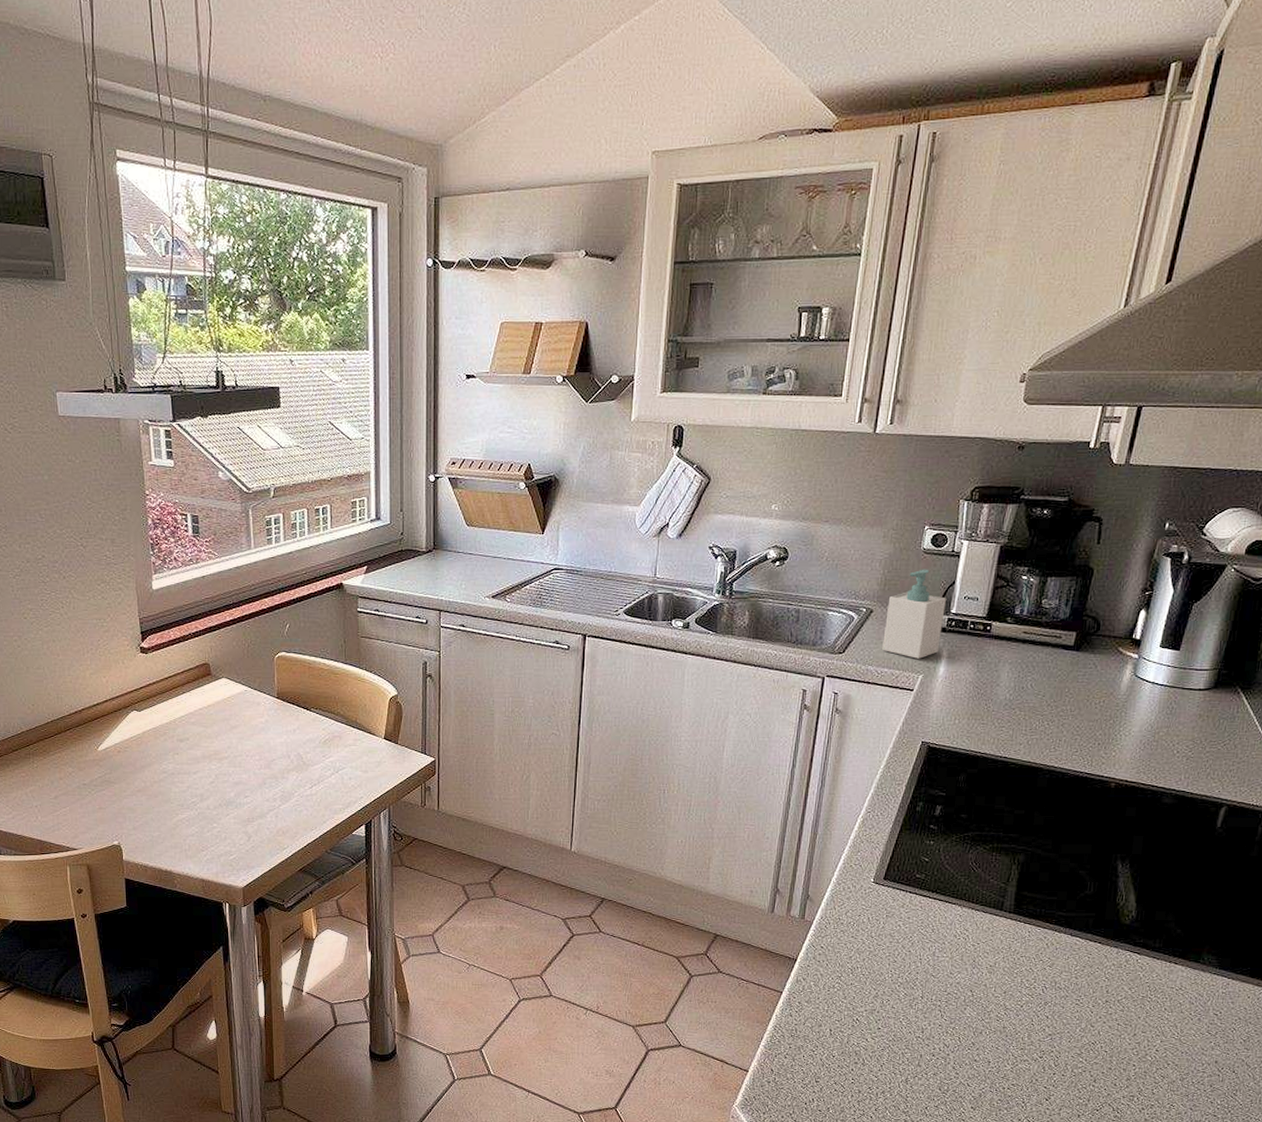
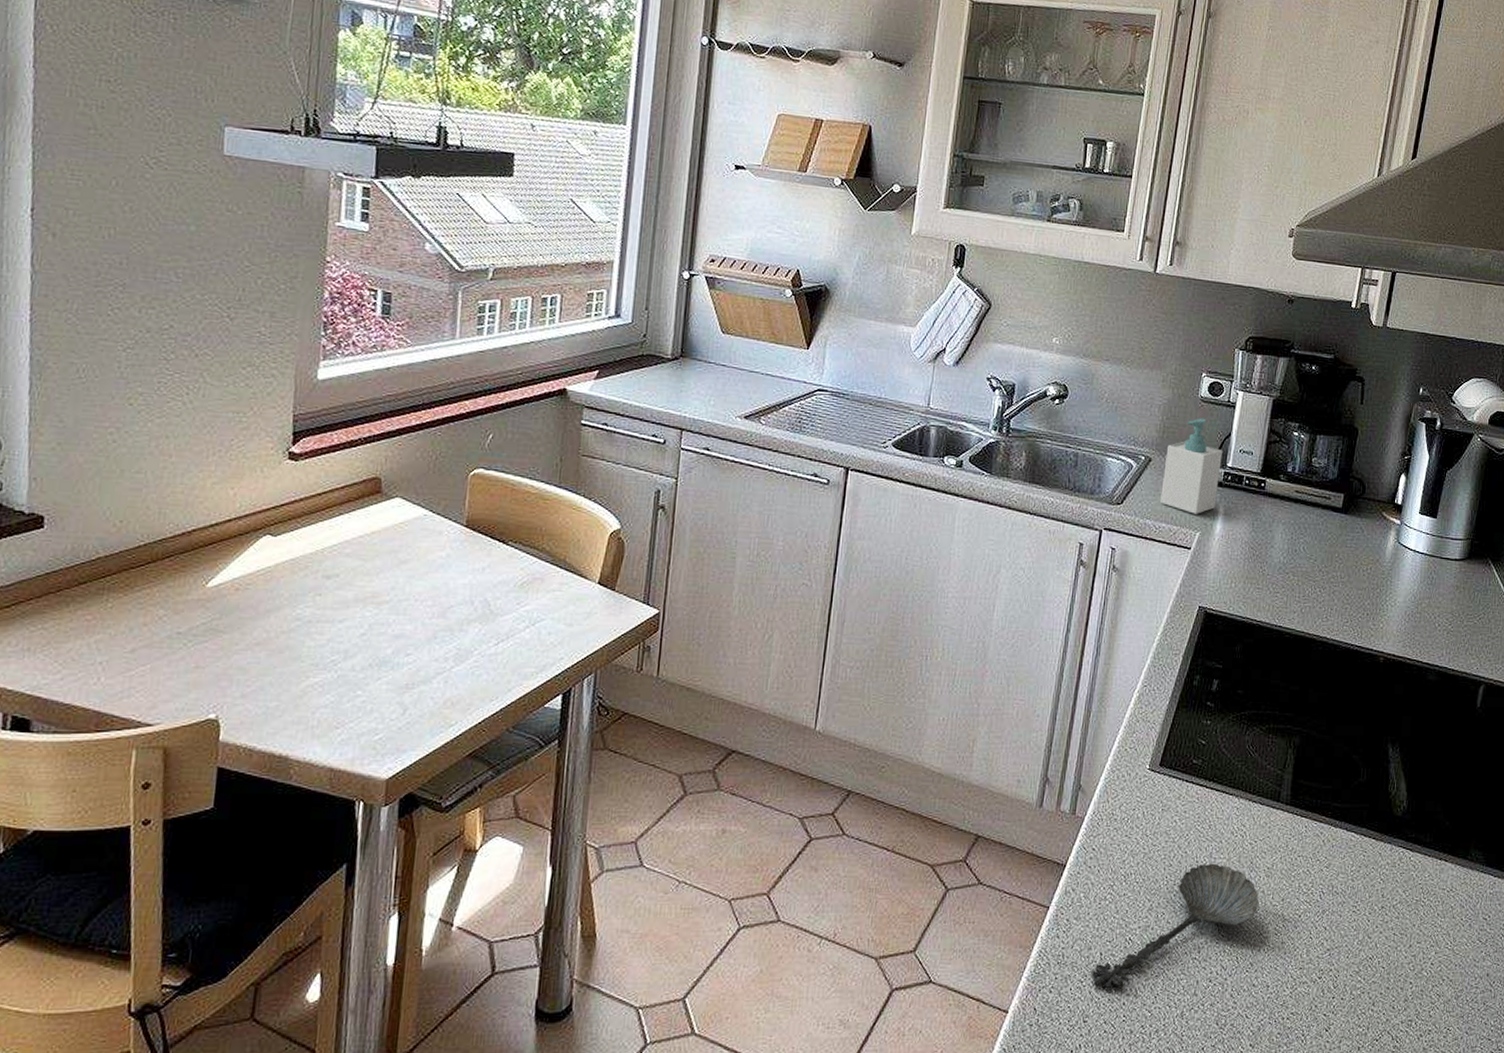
spoon: none [822,960,982,1058] -> present [1091,863,1260,989]

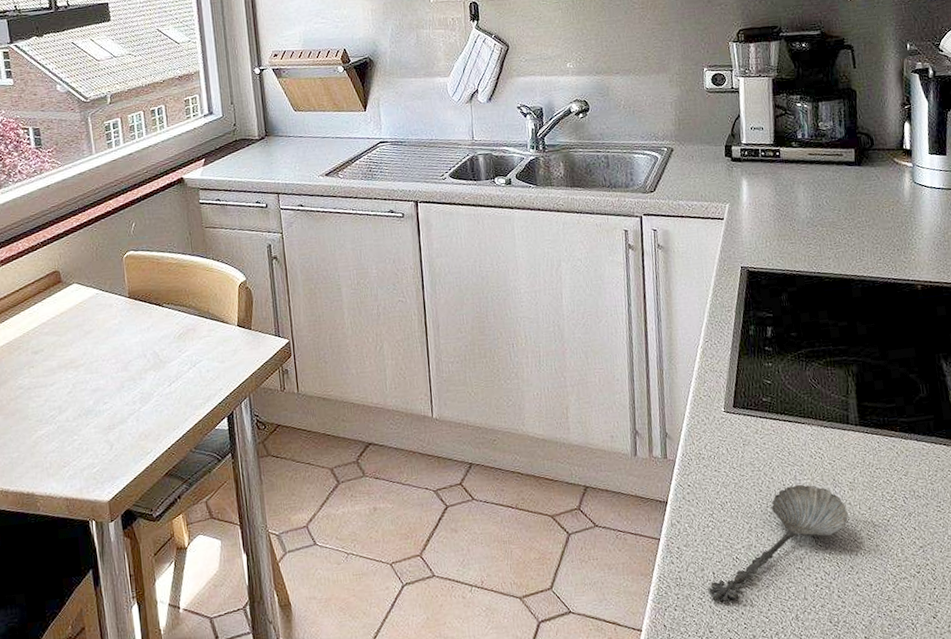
soap bottle: present [1160,418,1222,514] -> none [685,106,738,189]

